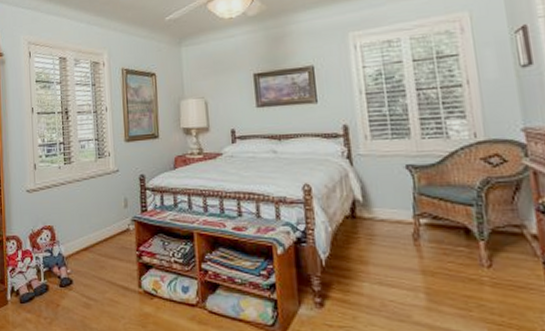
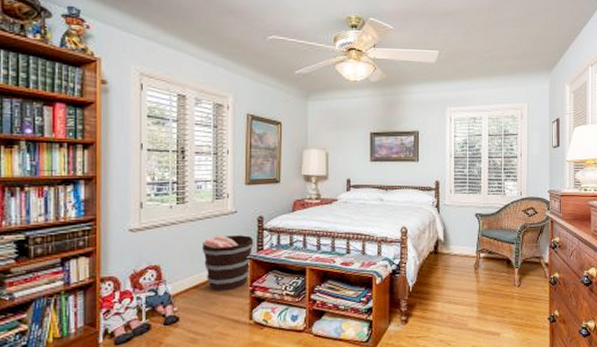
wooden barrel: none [88,195,138,255] -> present [201,234,254,291]

